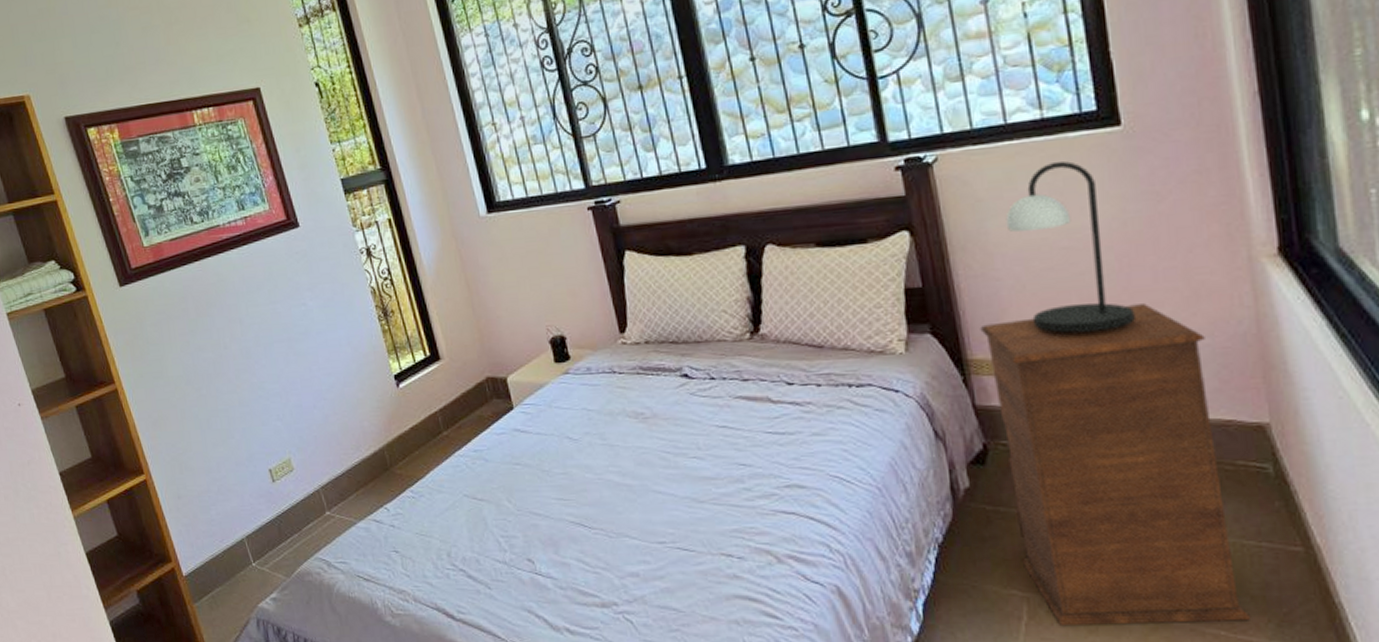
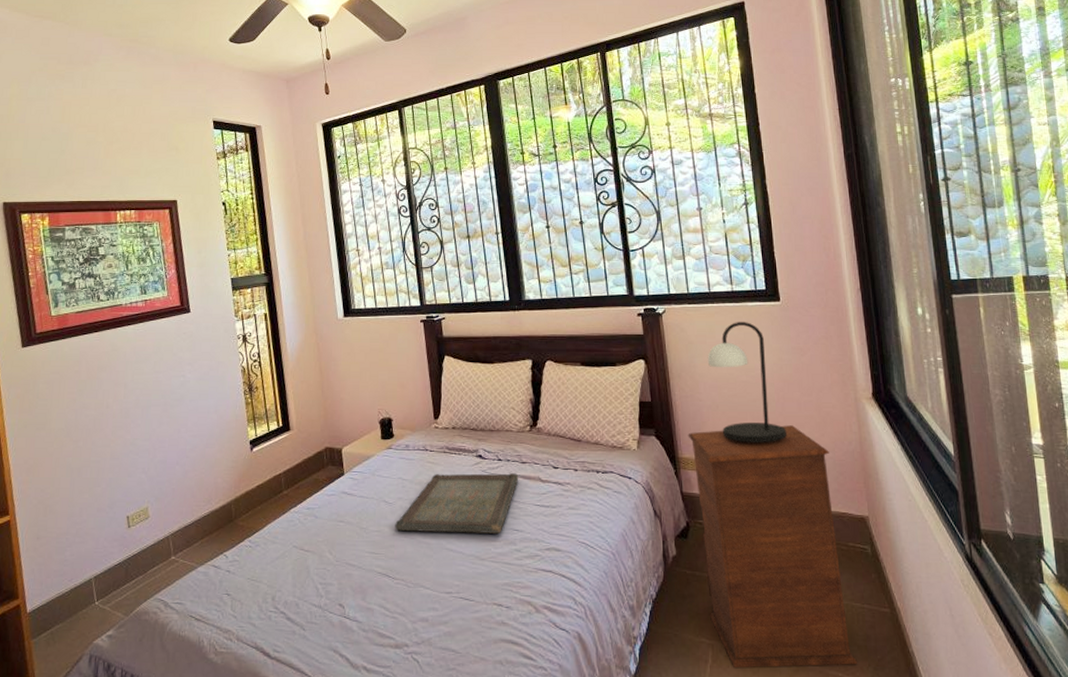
serving tray: none [584,394,741,473] -> present [395,473,519,533]

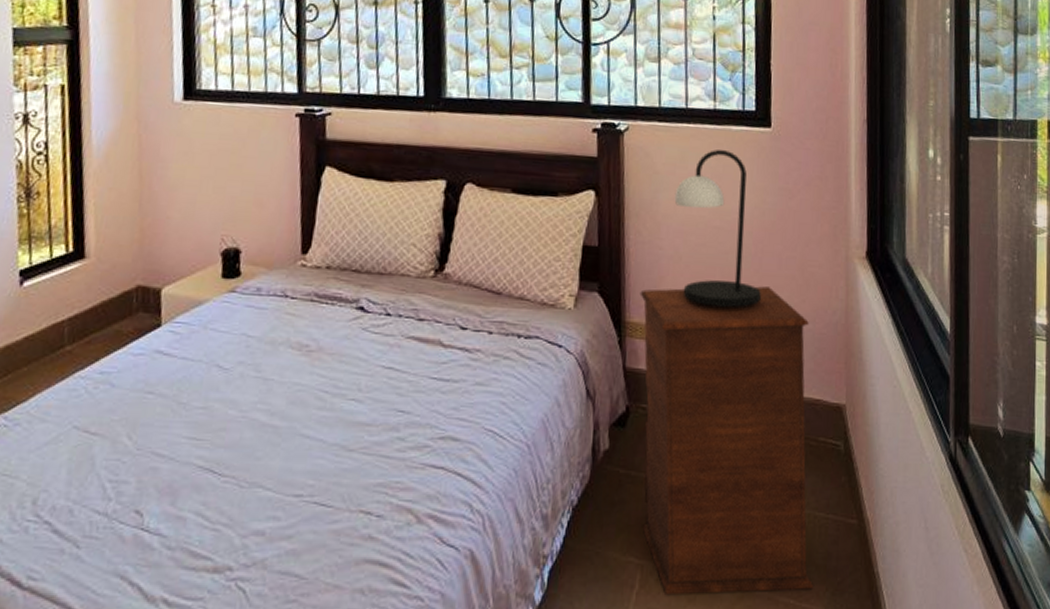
serving tray: present [395,473,519,533] -> none [229,330,413,415]

